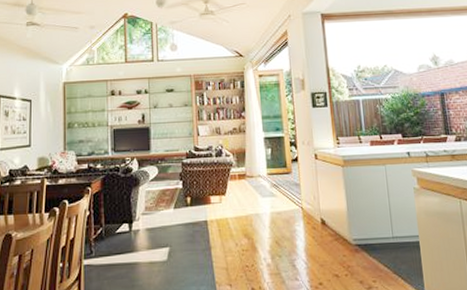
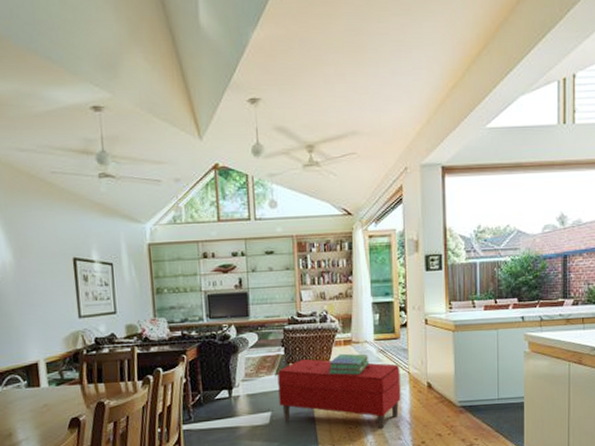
bench: none [176,192,296,267] -> present [277,358,401,429]
stack of books: none [224,187,264,210] -> present [328,353,370,375]

